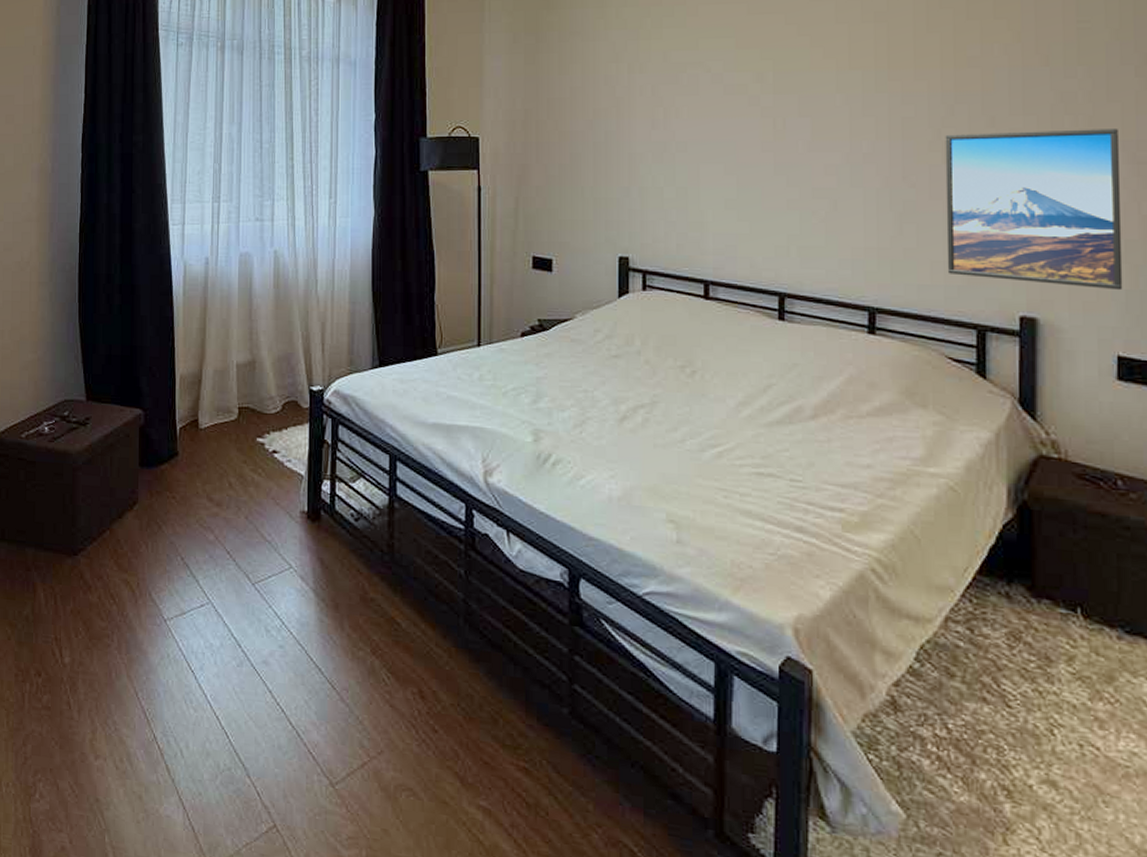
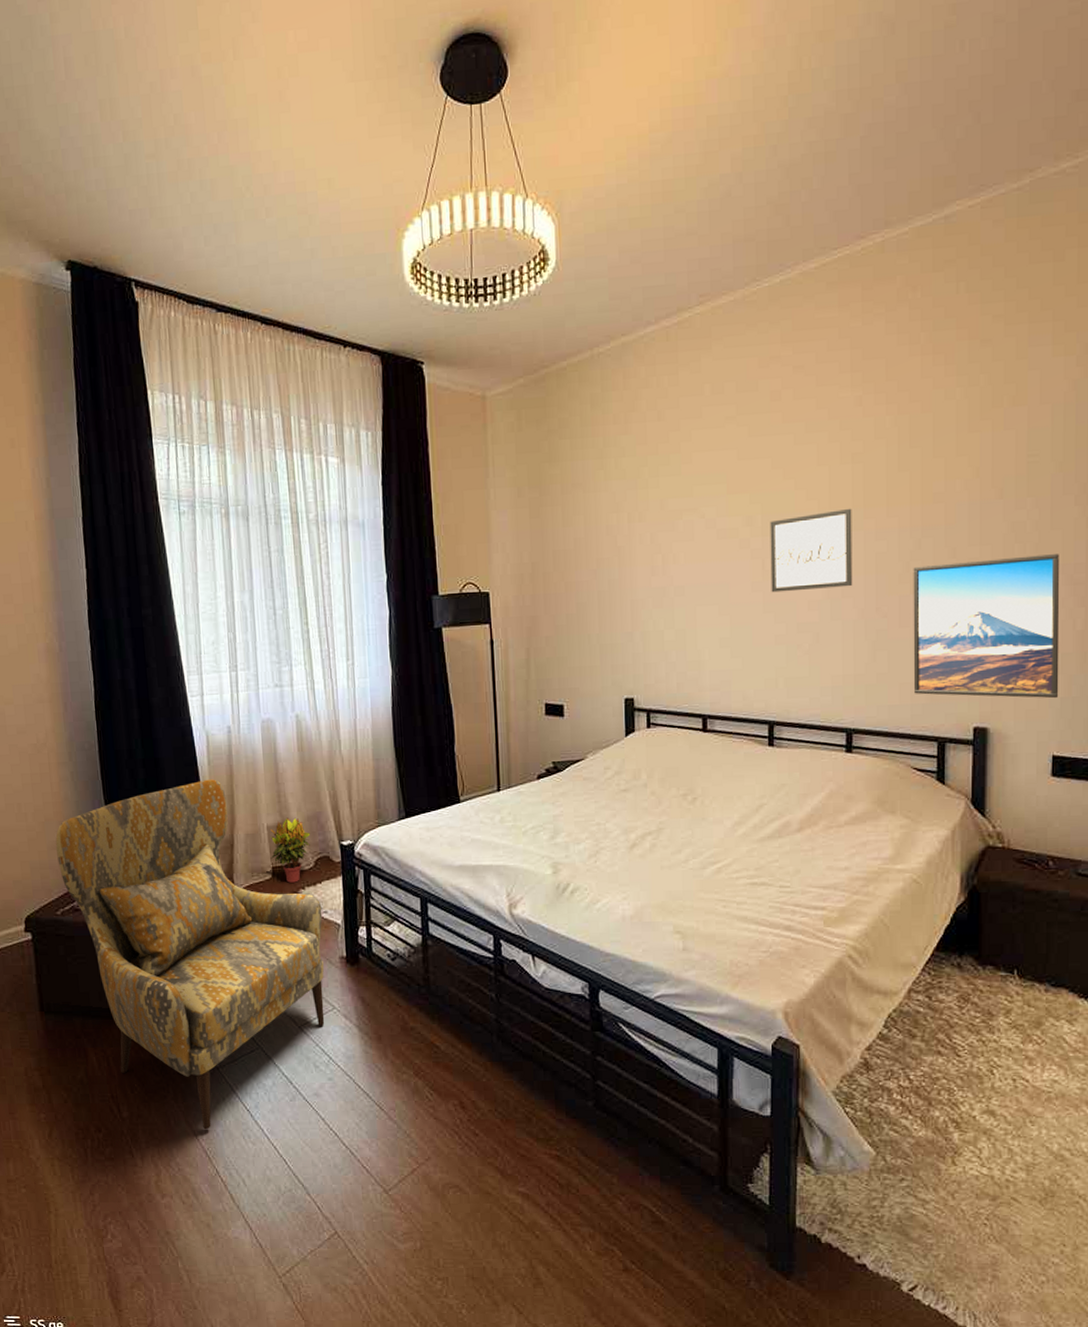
armchair: none [28,310,286,688] -> present [55,779,325,1130]
potted plant: none [237,356,280,426] -> present [269,817,311,883]
wall art: none [782,68,876,154] -> present [770,508,853,593]

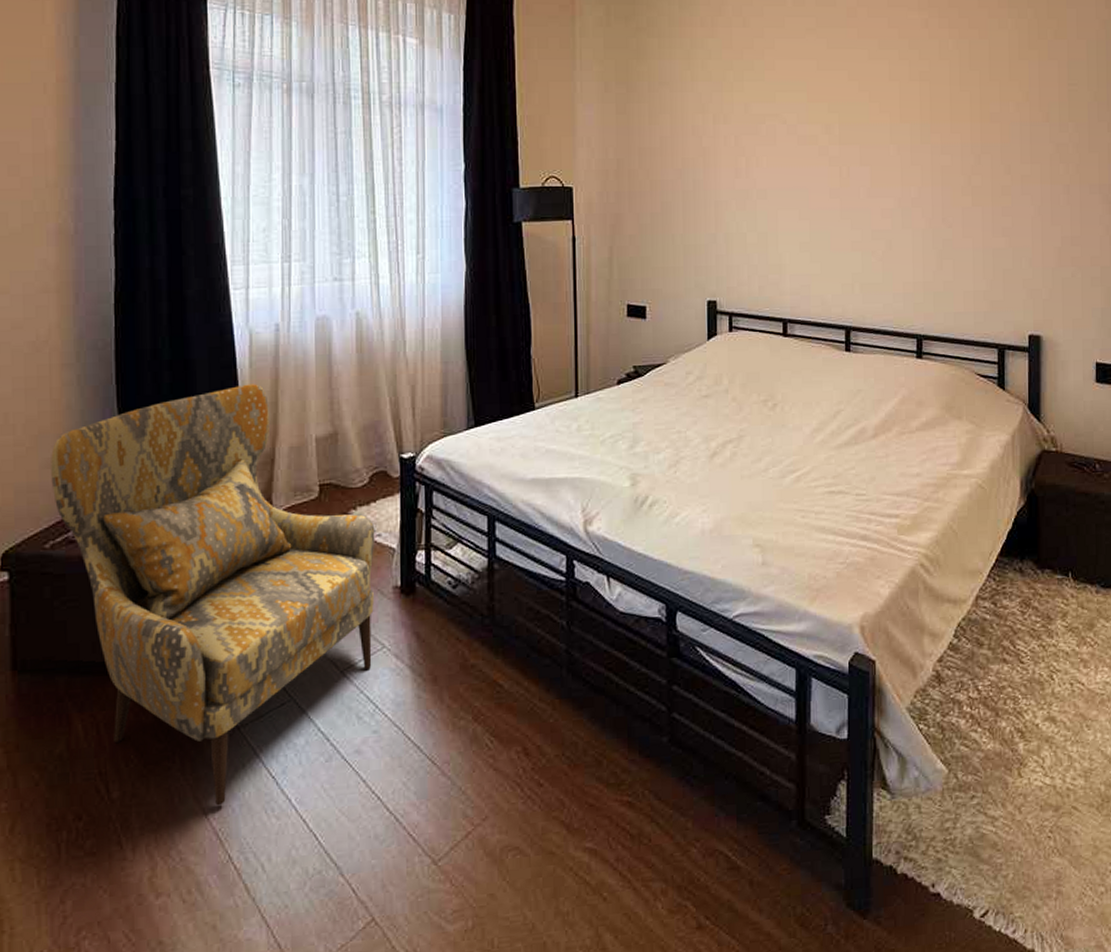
potted plant: present [269,817,311,883] -> none [317,427,366,503]
wall art: present [770,508,853,593] -> none [846,122,921,200]
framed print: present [913,554,1060,699] -> none [974,175,1100,309]

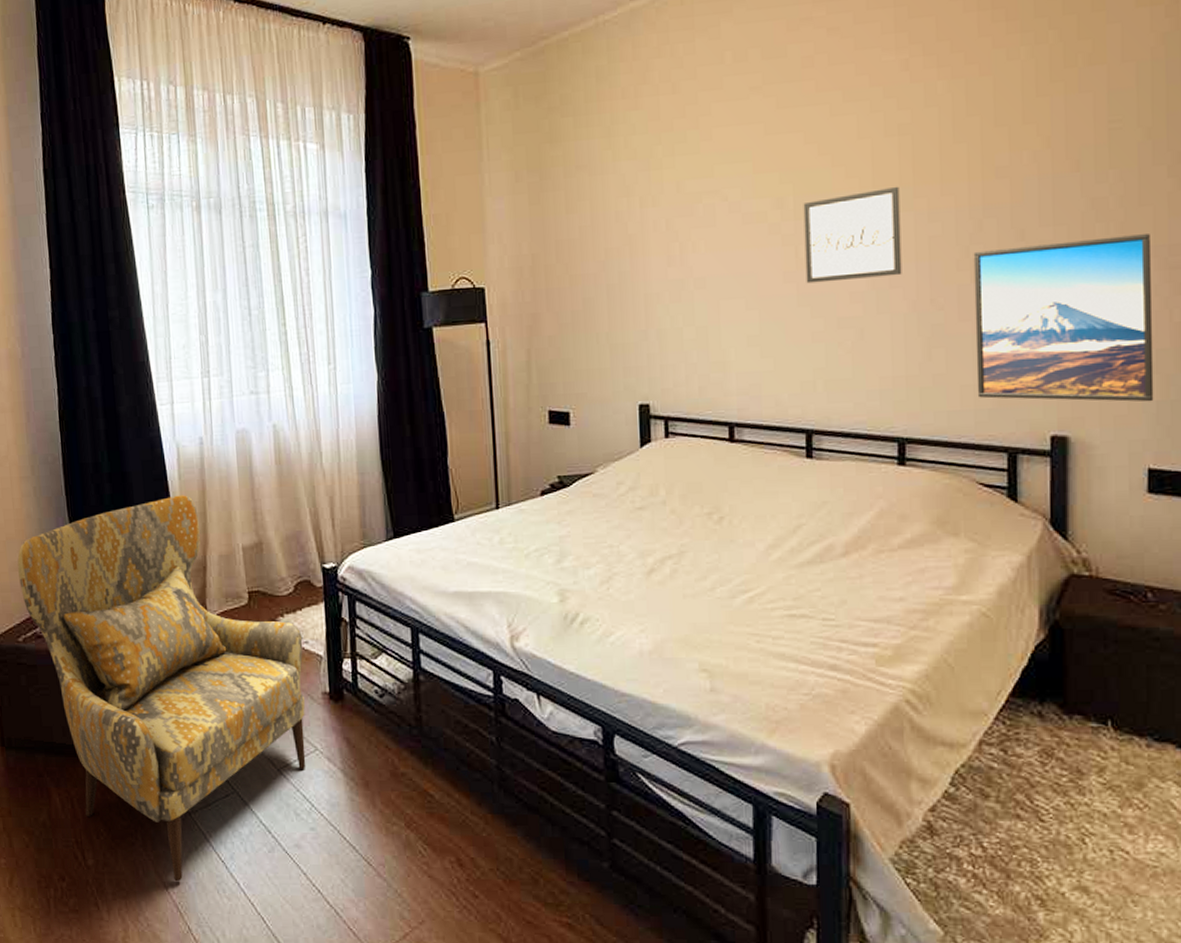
wall art: none [846,122,921,200] -> present [803,186,902,284]
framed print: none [974,175,1100,309] -> present [973,234,1154,402]

